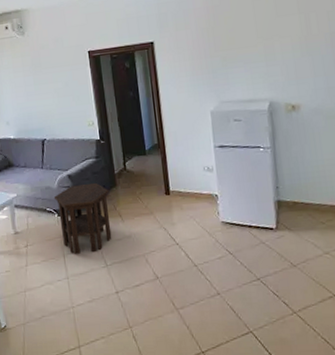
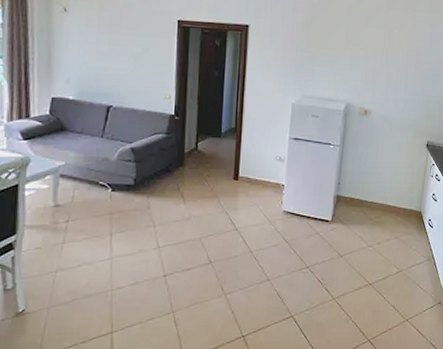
side table: present [54,182,112,254] -> none [110,159,175,233]

